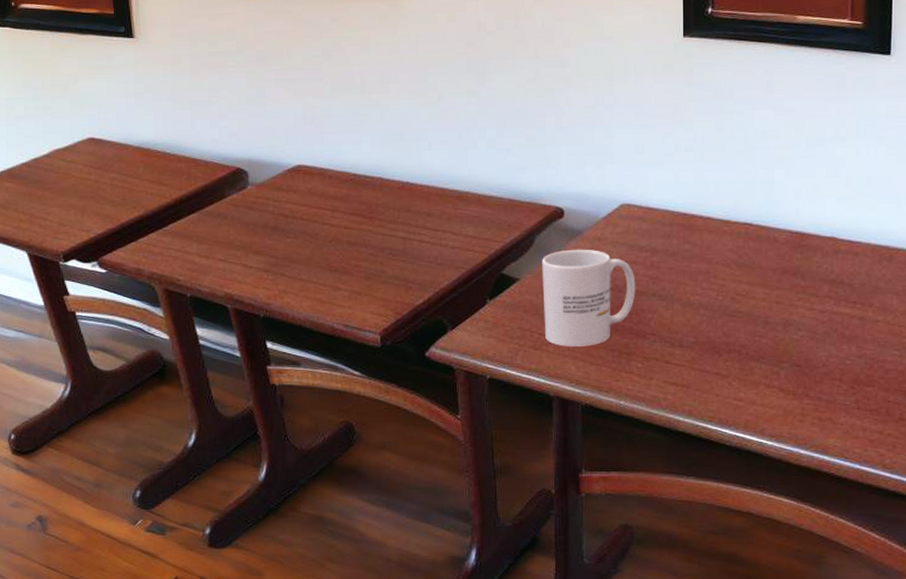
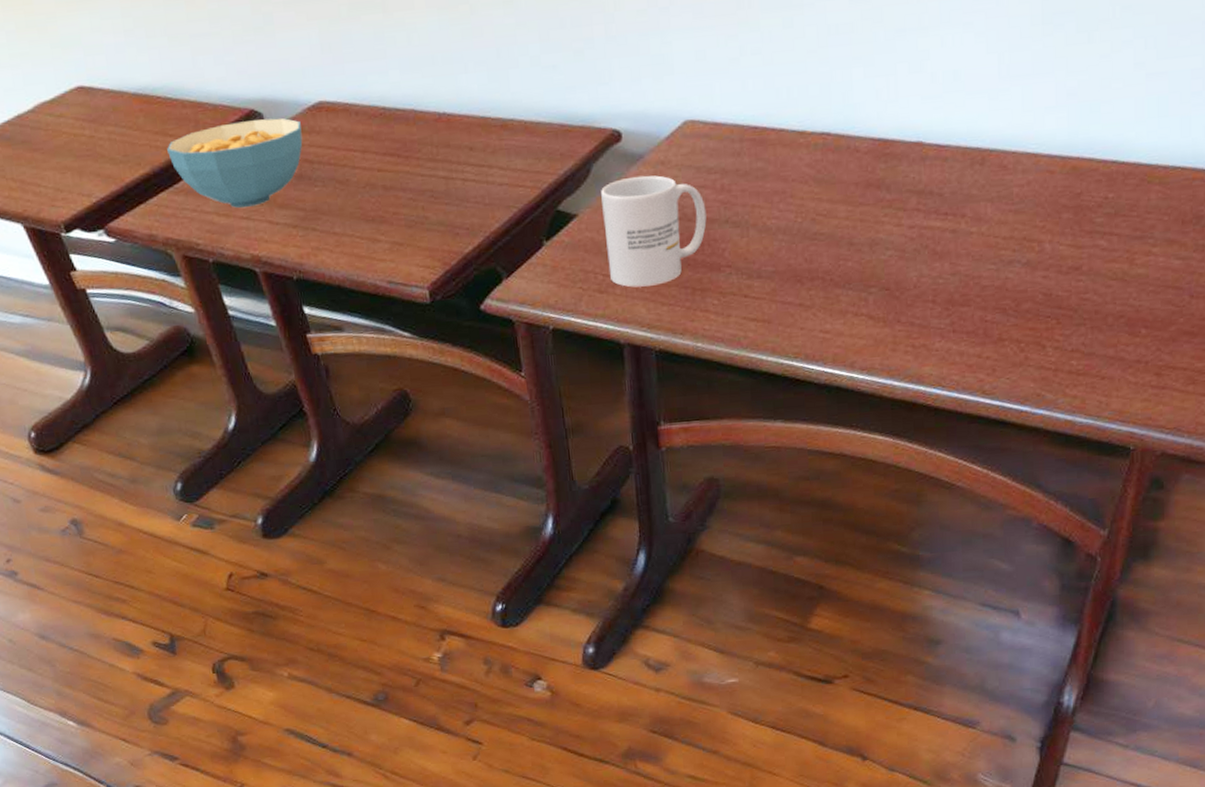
cereal bowl: none [161,176,280,251] -> present [167,118,303,208]

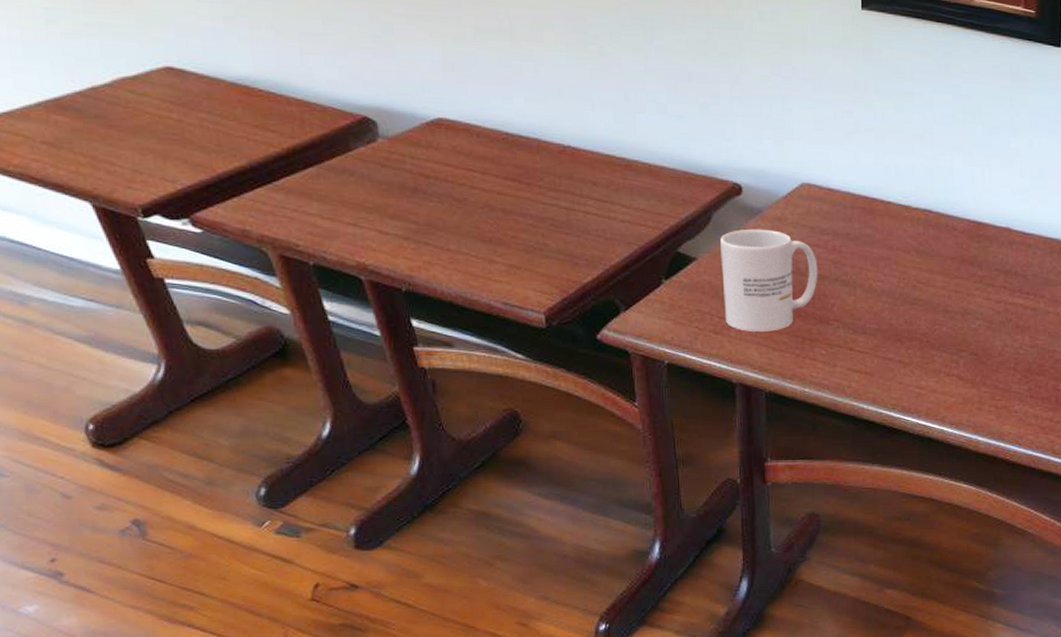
cereal bowl: present [167,118,303,208] -> none [267,127,419,213]

